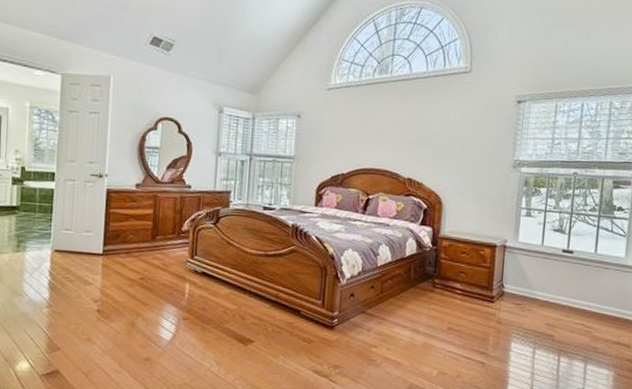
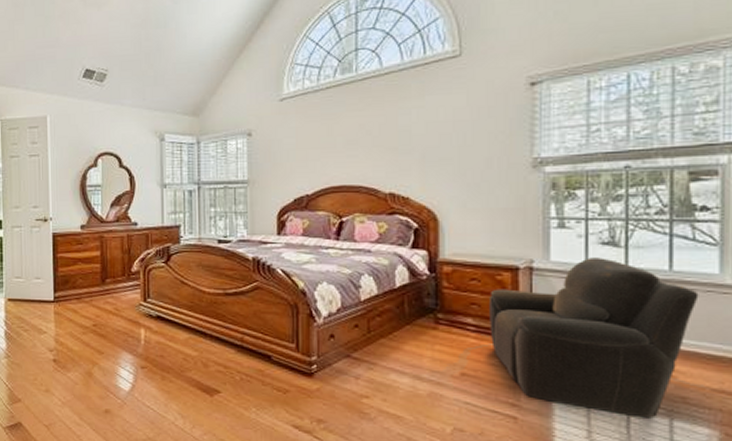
armchair: none [471,240,611,363] -> present [490,257,699,419]

